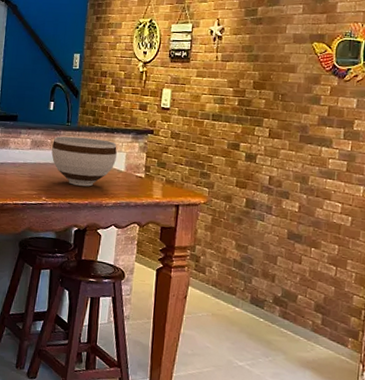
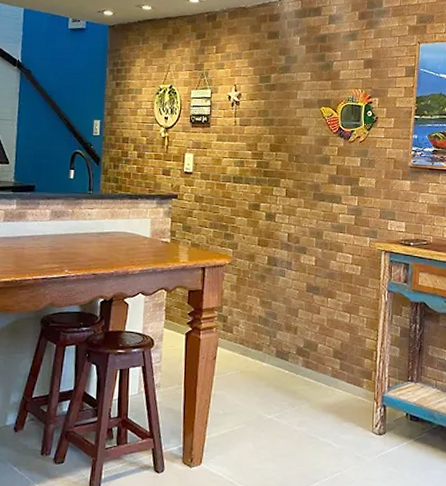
bowl: present [51,136,117,187] -> none [73,204,142,255]

